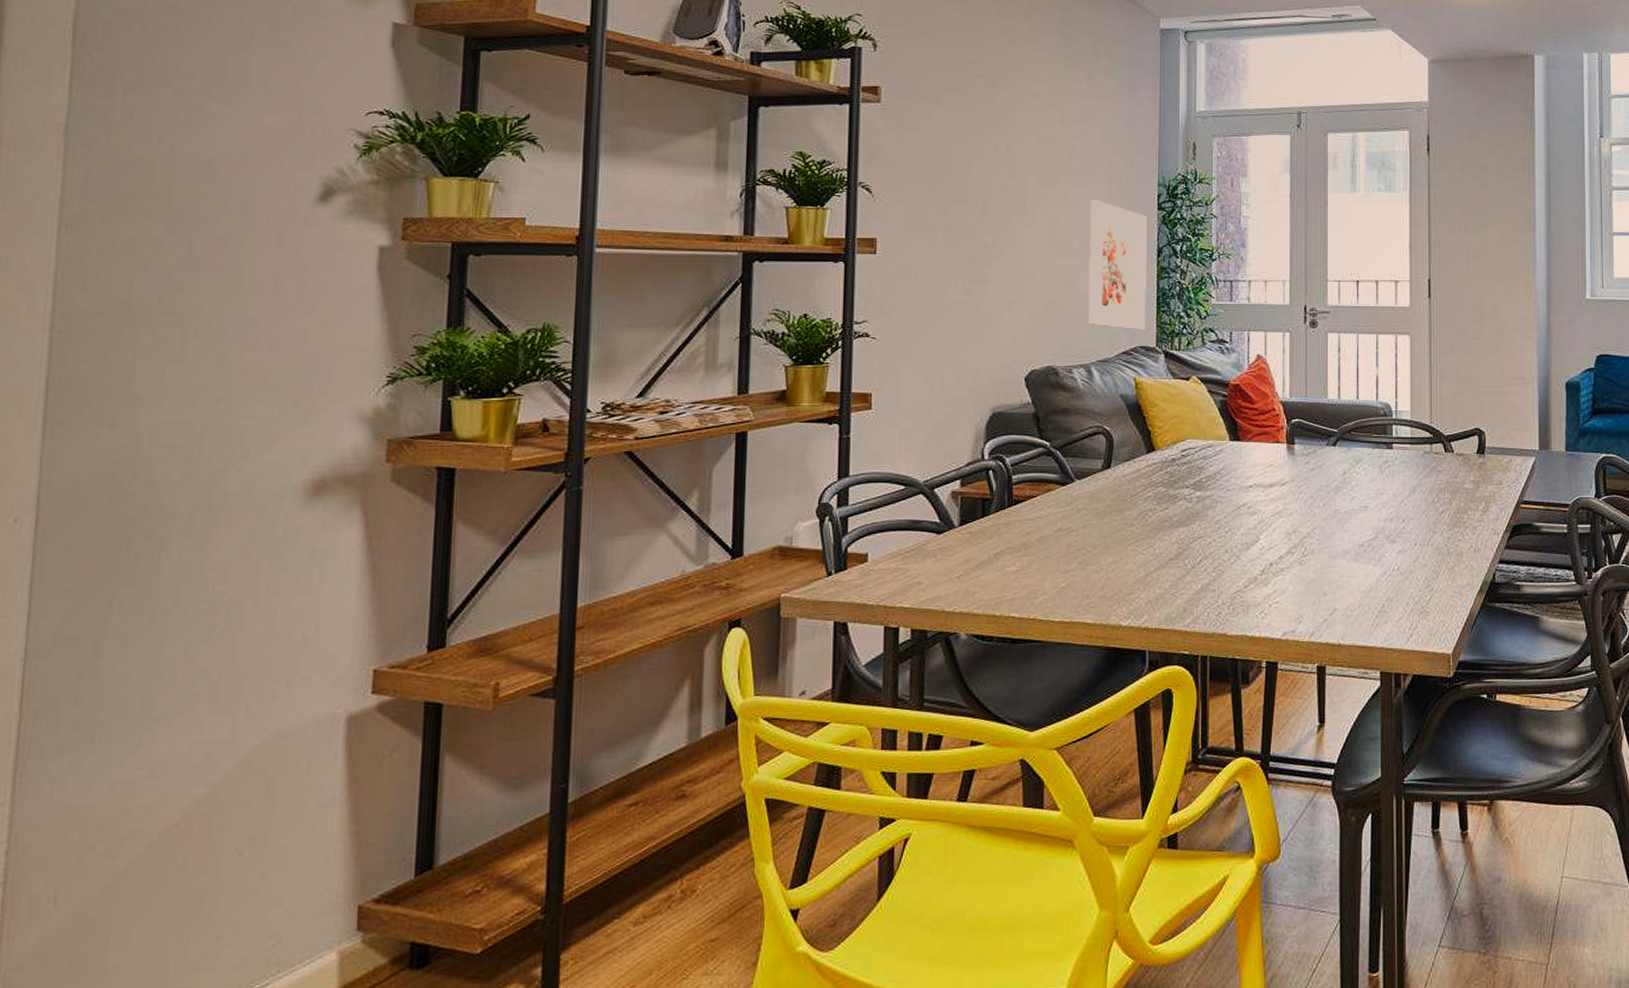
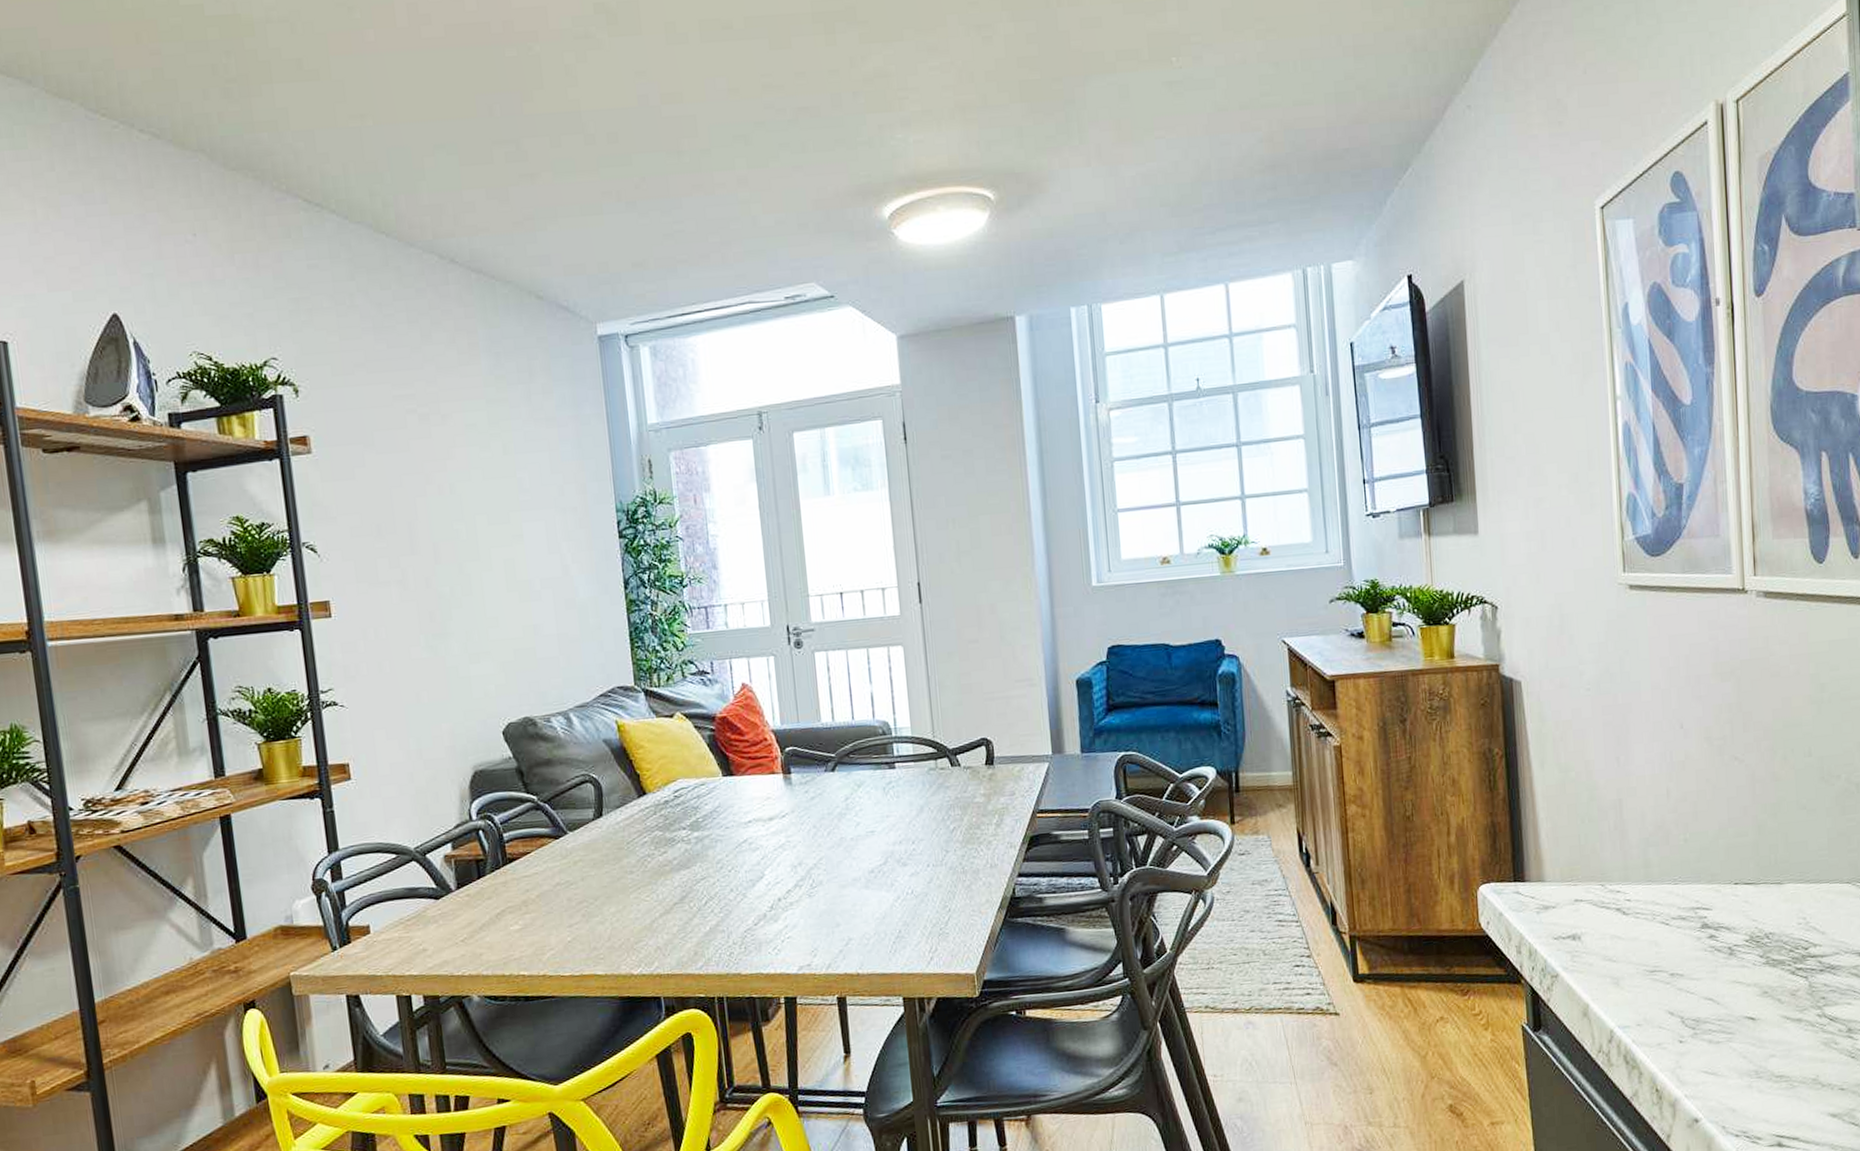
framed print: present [1088,200,1147,331] -> none [546,534,621,670]

